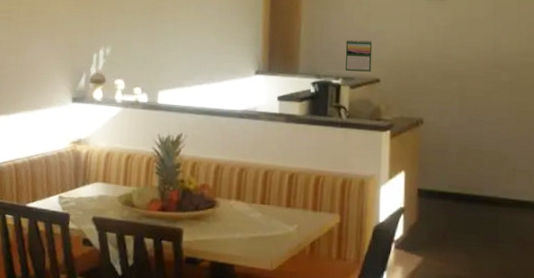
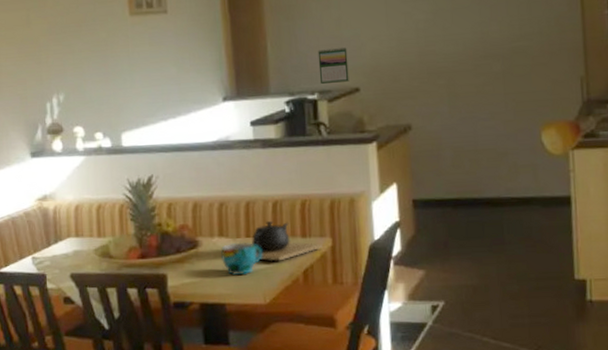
cup: none [235,207,275,240] -> present [220,242,263,276]
teapot: none [266,191,331,231] -> present [252,220,323,262]

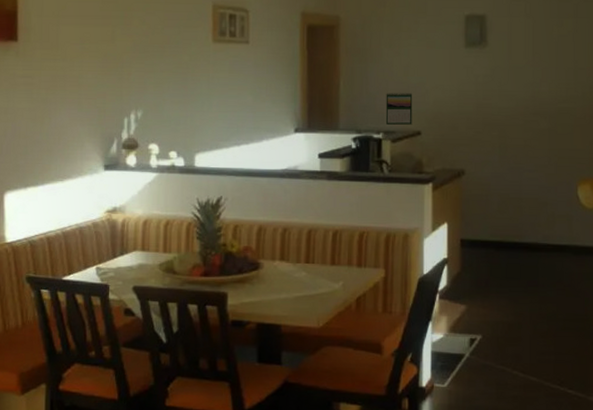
cup: present [220,242,263,276] -> none [280,267,320,299]
teapot: present [252,220,323,262] -> none [311,248,376,288]

